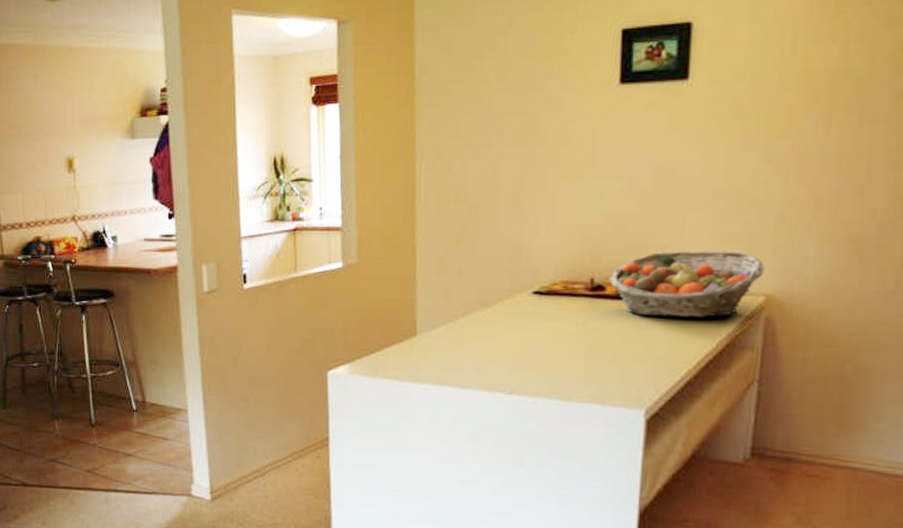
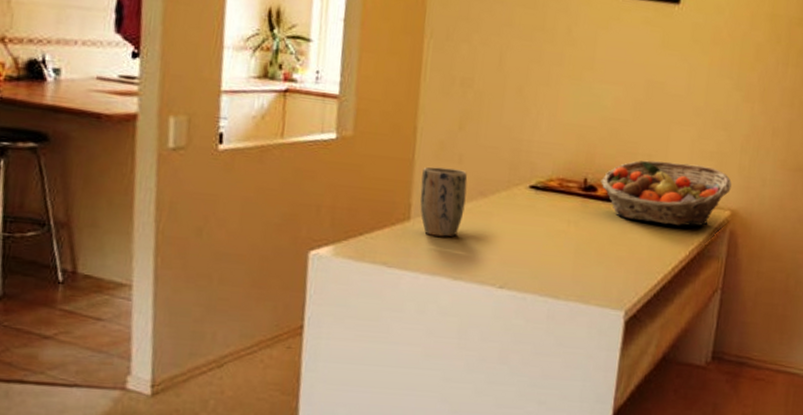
plant pot: none [424,283,469,349] -> present [420,166,468,237]

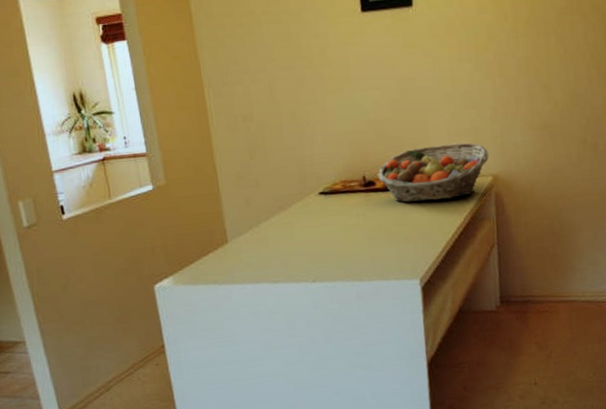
plant pot: present [420,166,468,237] -> none [228,192,270,252]

